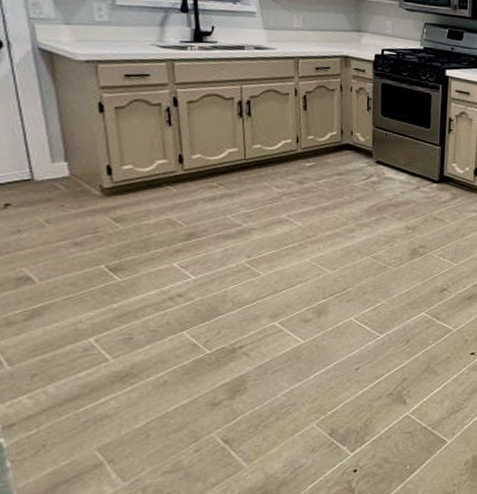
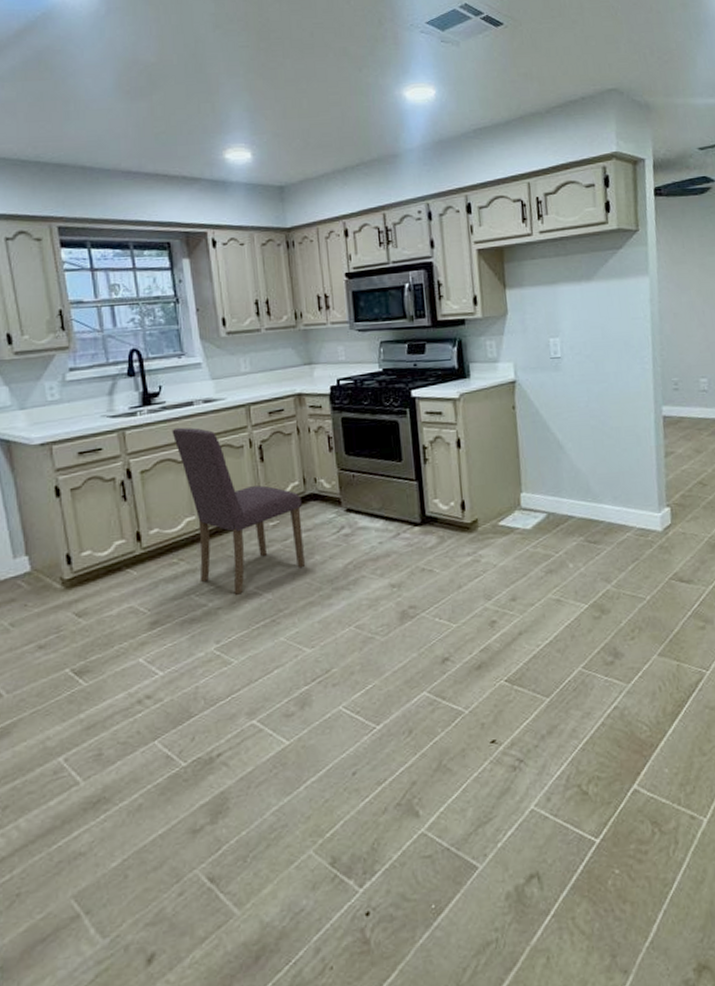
dining chair: none [221,67,338,220] -> present [172,427,305,595]

